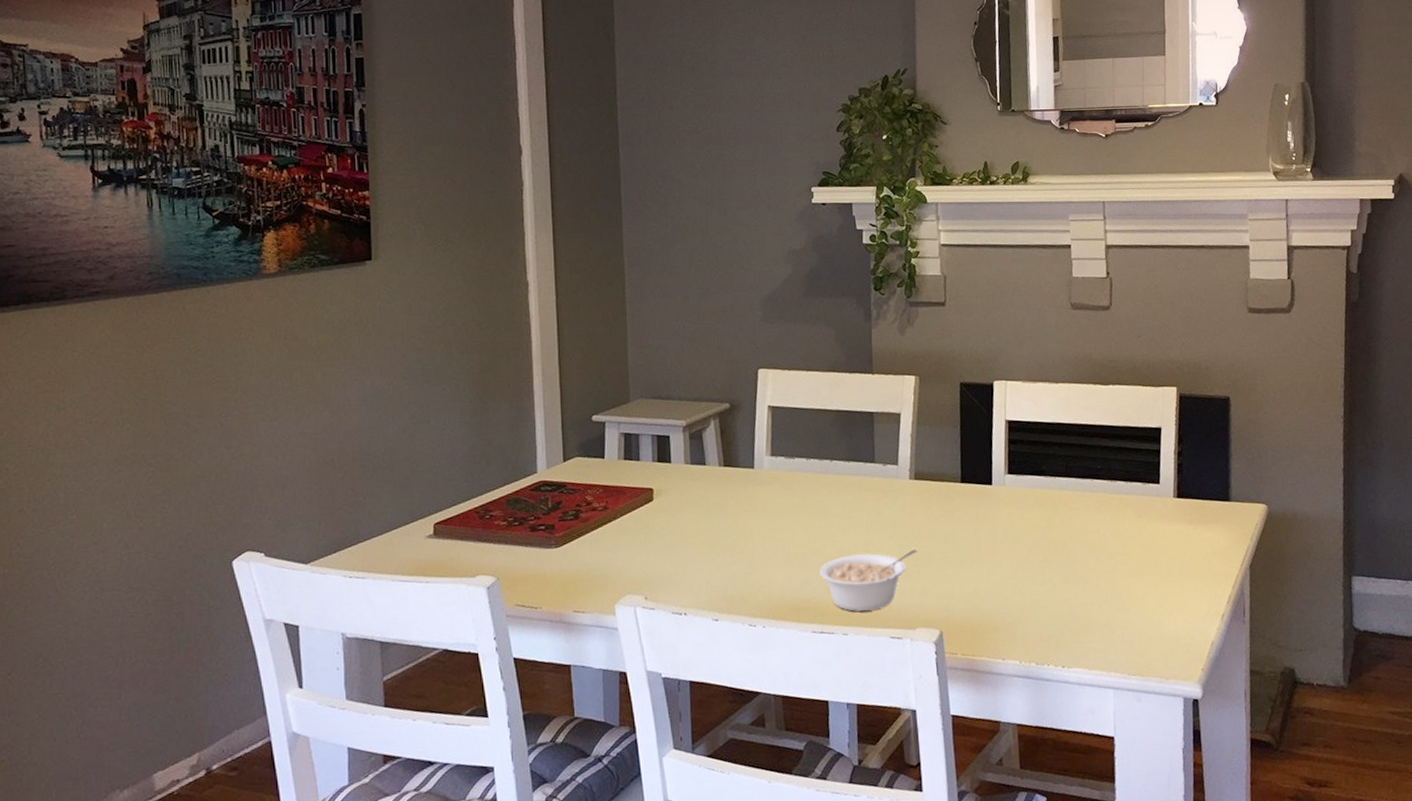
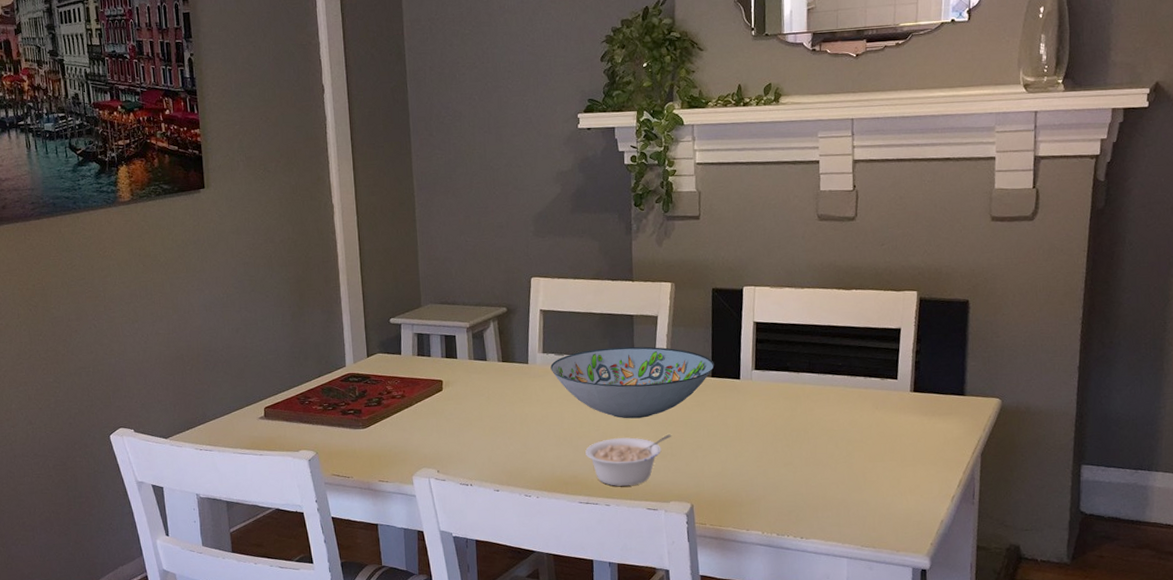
decorative bowl: none [780,448,964,532] -> present [550,346,714,419]

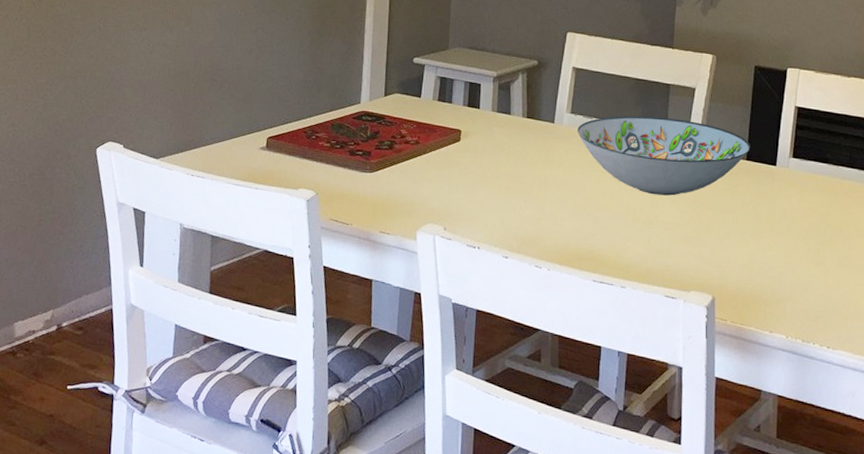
legume: present [585,434,672,486] -> none [605,214,699,268]

